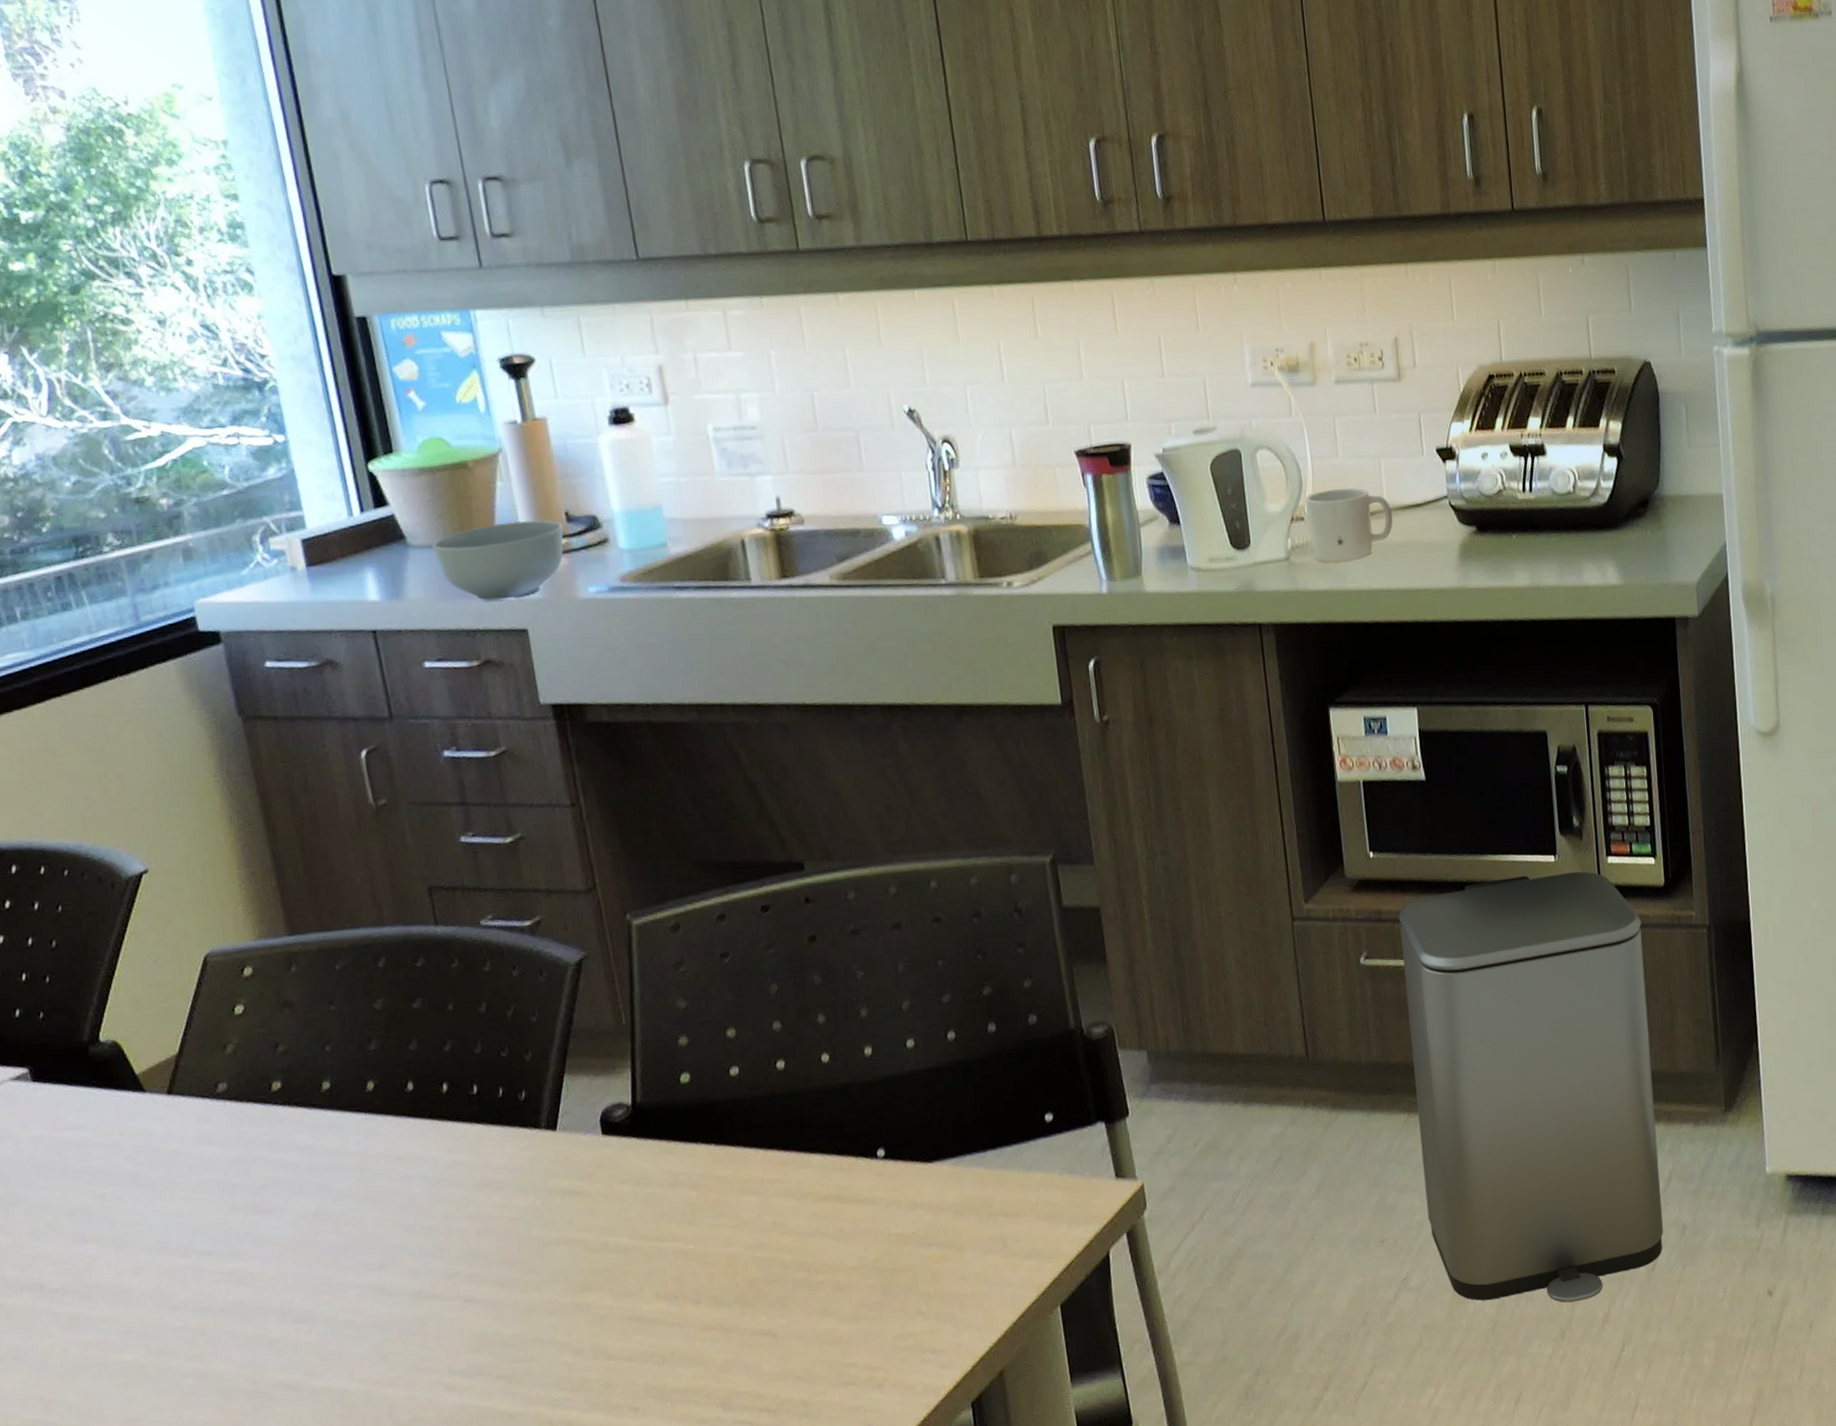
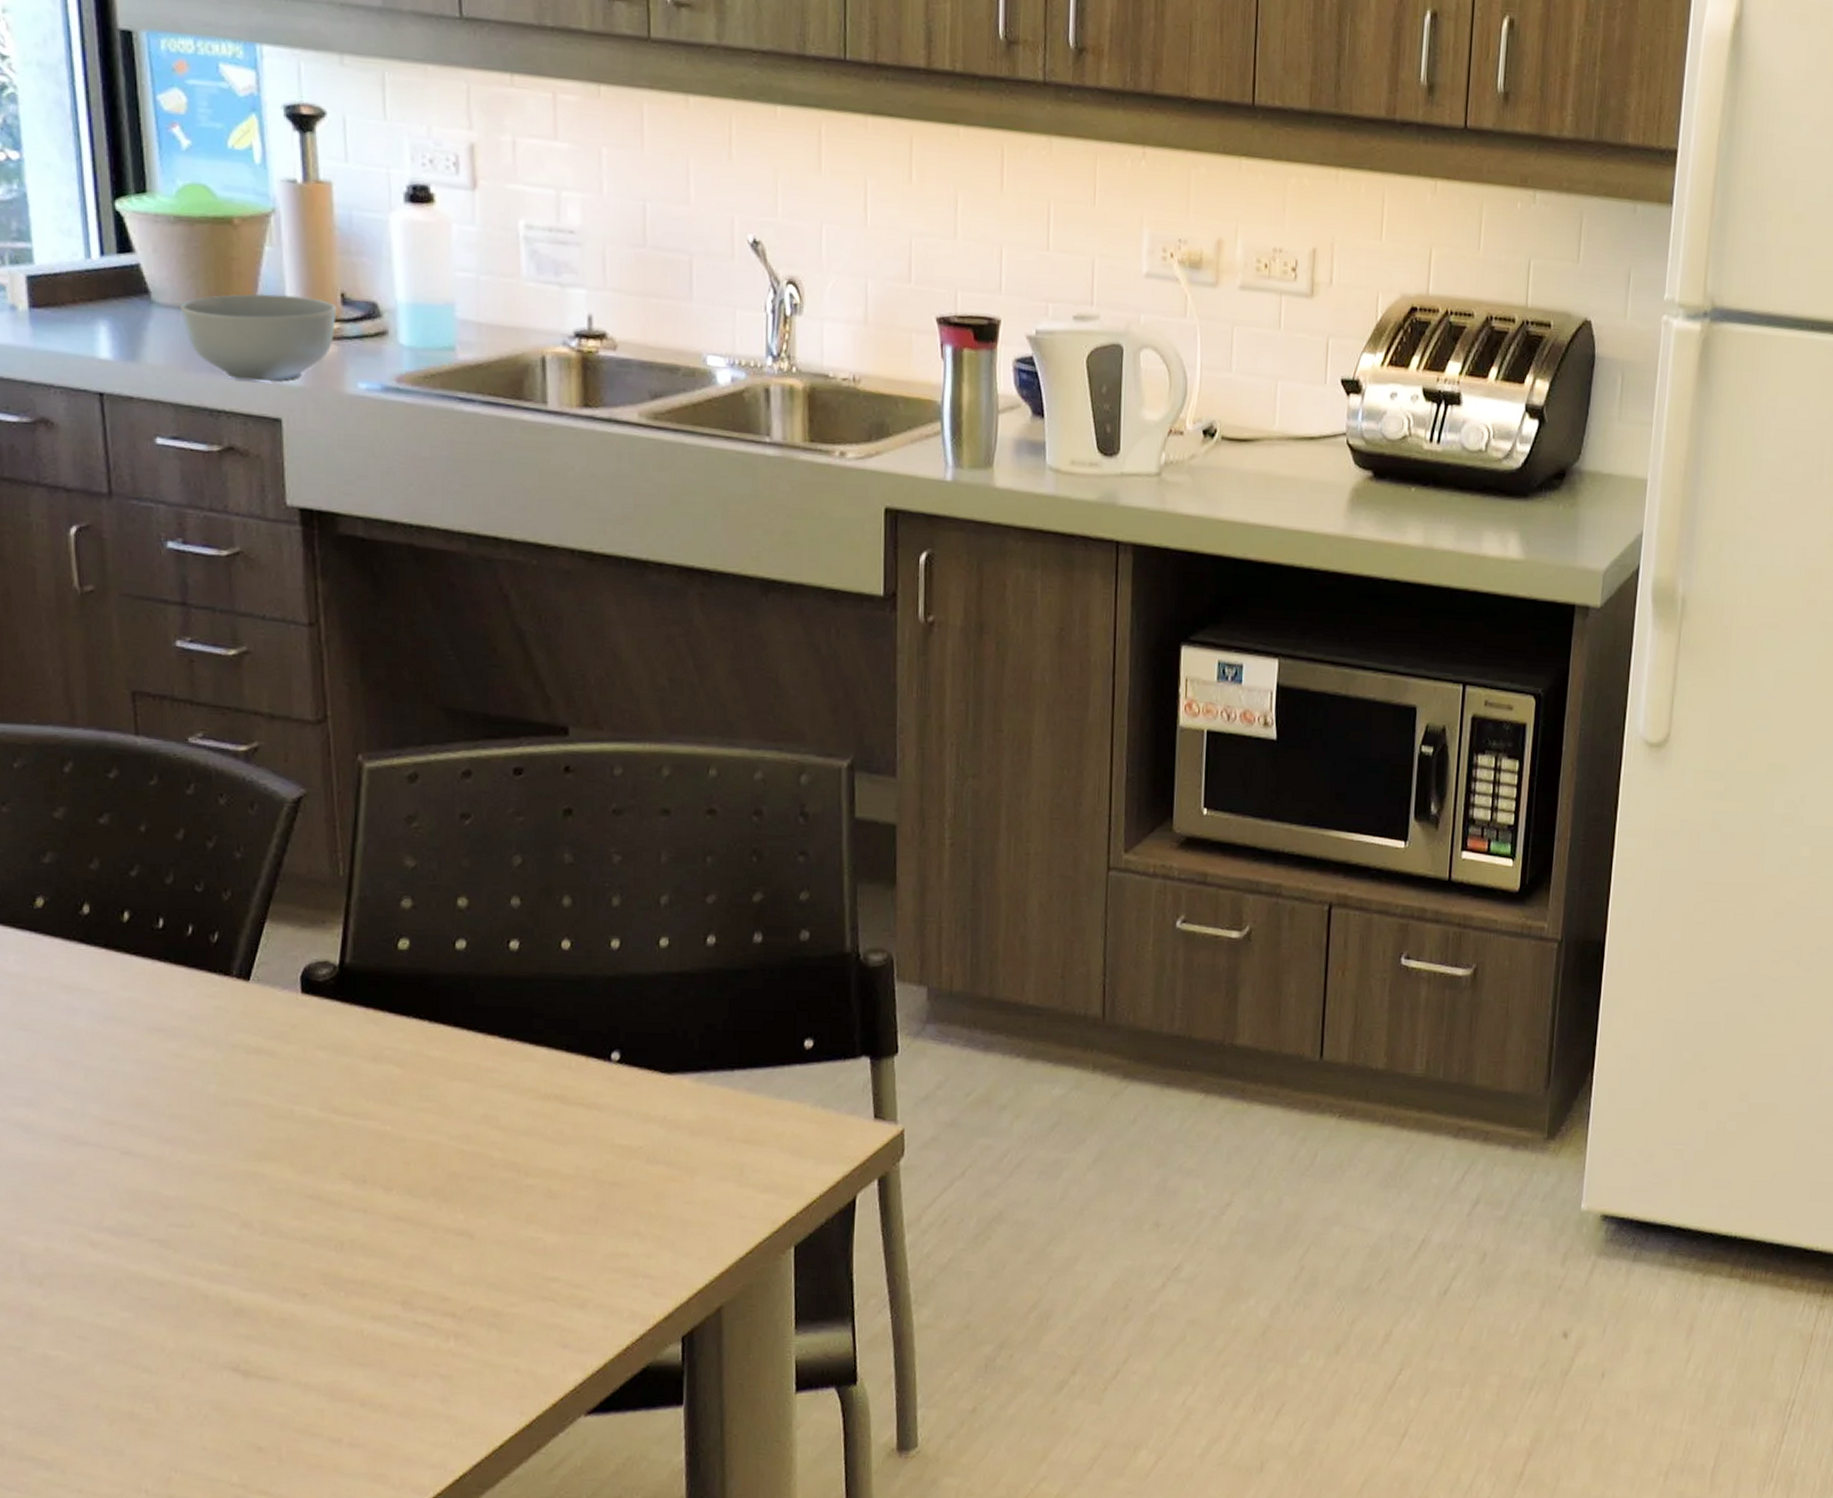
mug: present [1304,488,1393,563] -> none [1186,405,1283,489]
pedal bin: present [1398,871,1663,1303] -> none [1210,858,1489,1317]

